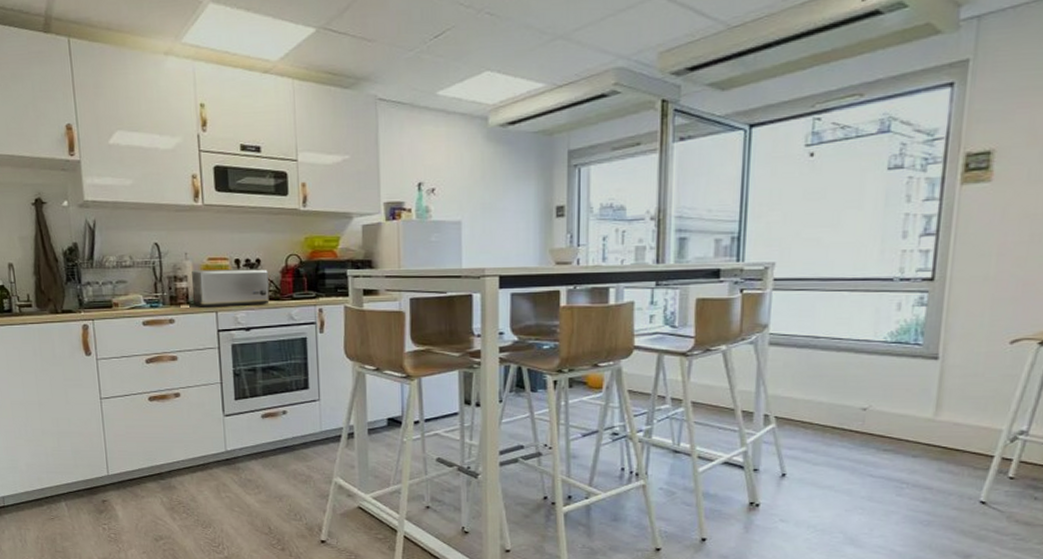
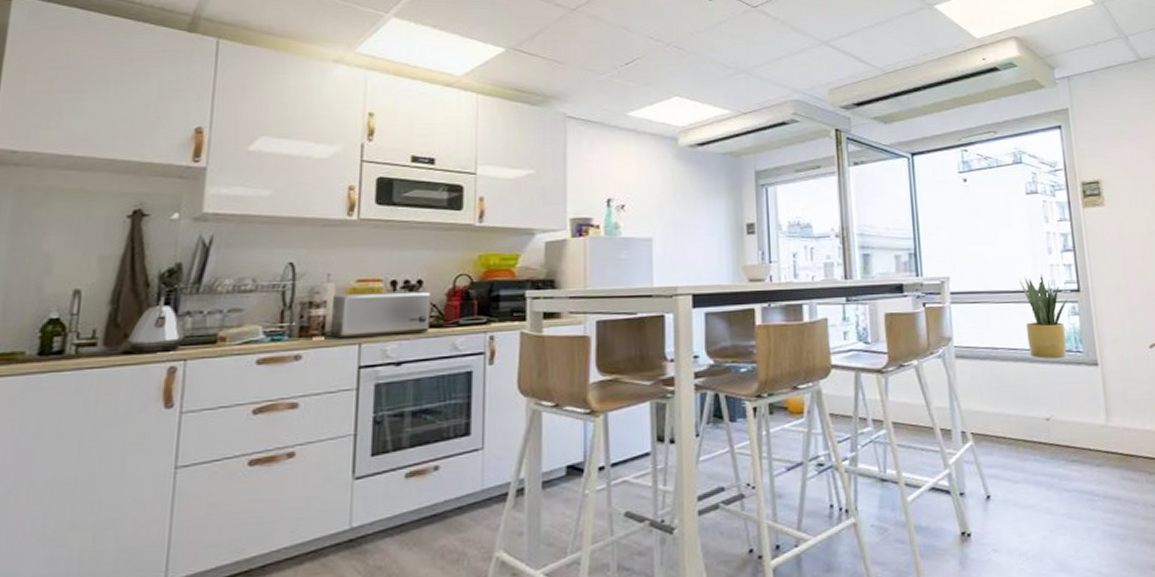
kettle: none [51,260,89,315] -> present [127,284,184,355]
planter: none [856,260,918,351] -> present [1019,274,1069,359]

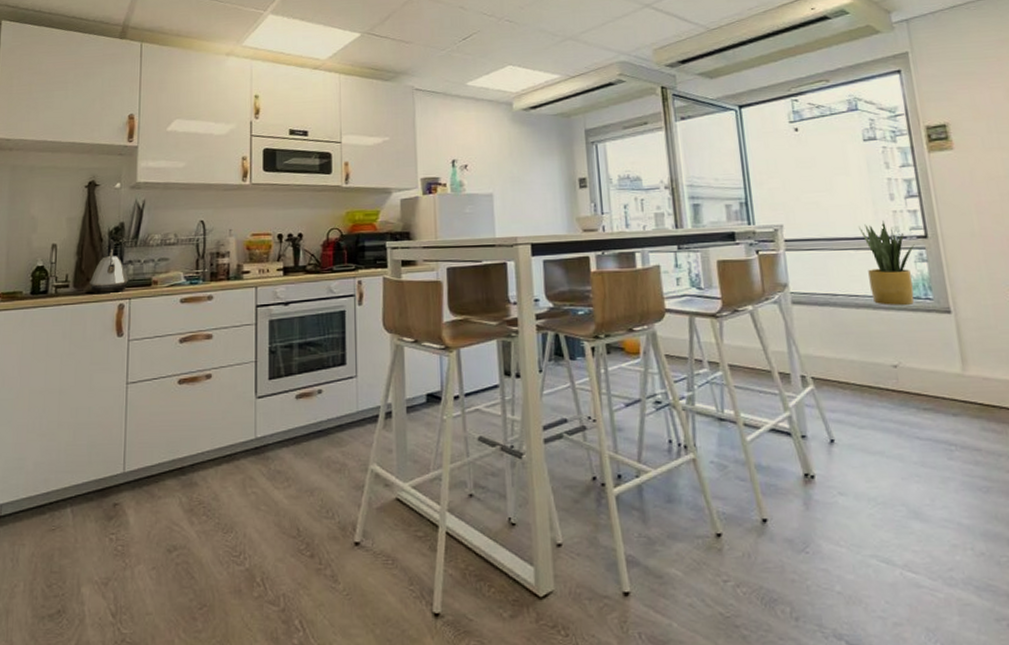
toaster: present [330,291,431,339] -> none [233,243,310,283]

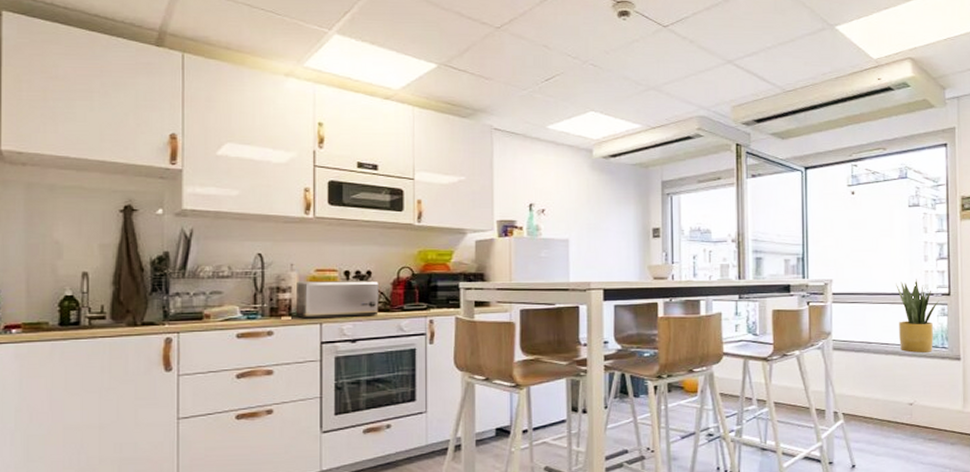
kettle: present [90,239,128,294] -> none [130,269,175,327]
toaster: none [233,243,310,283] -> present [295,280,379,319]

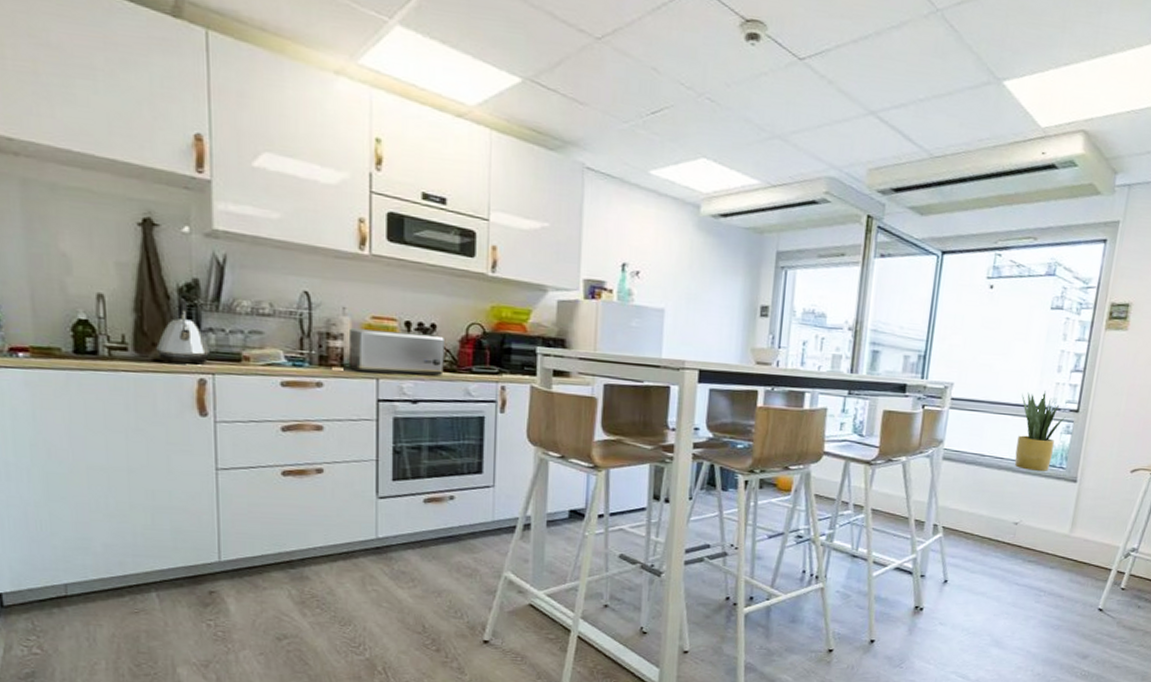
kettle: none [130,269,175,327] -> present [156,298,209,365]

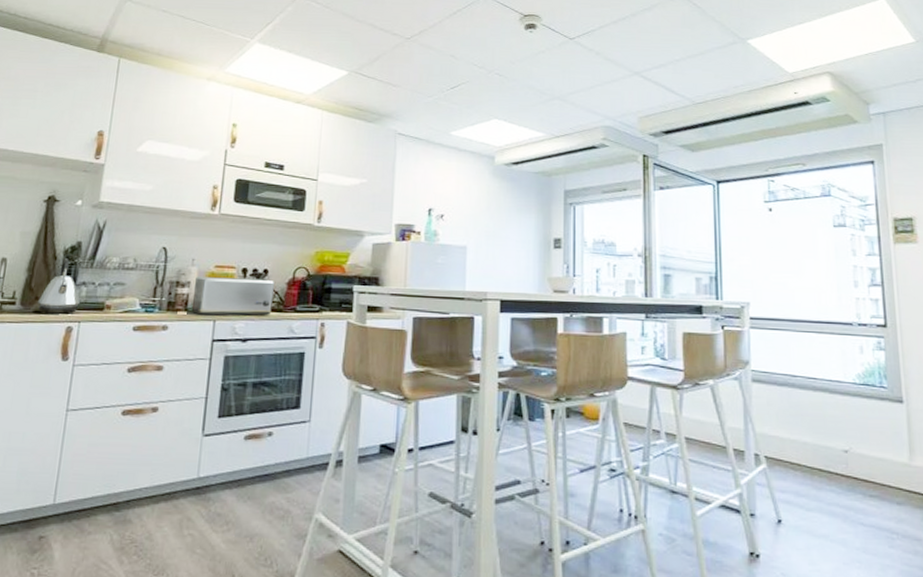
planter: present [1014,391,1066,472] -> none [822,306,874,393]

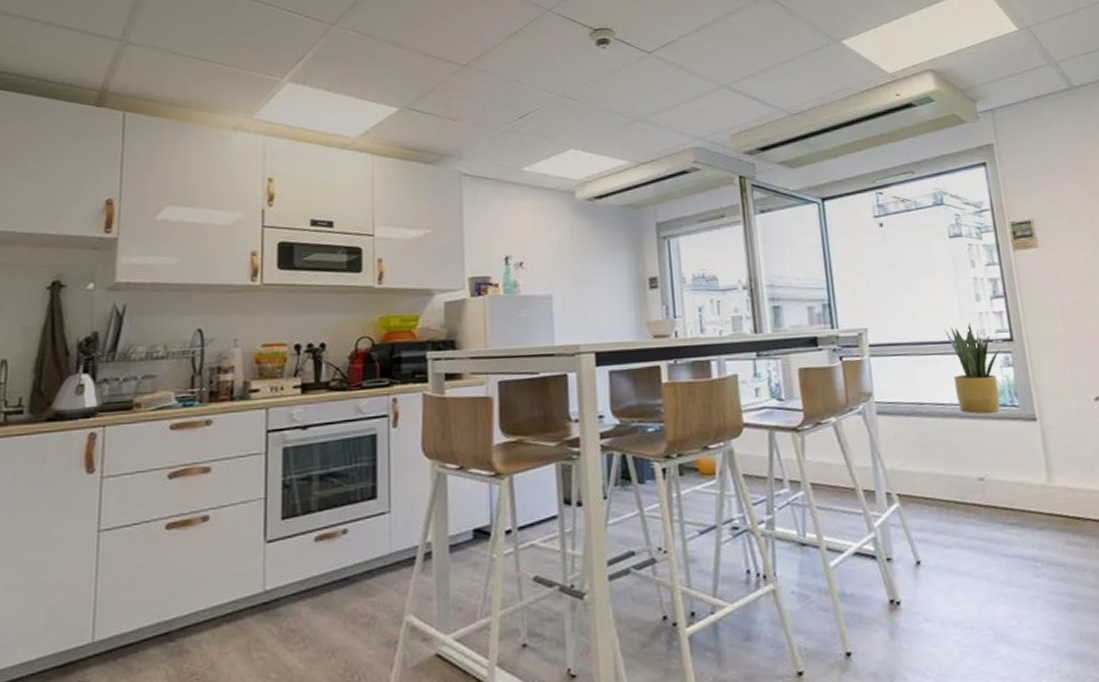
toaster: present [191,277,274,316] -> none [238,354,334,404]
planter: none [822,306,874,393] -> present [945,323,1001,415]

